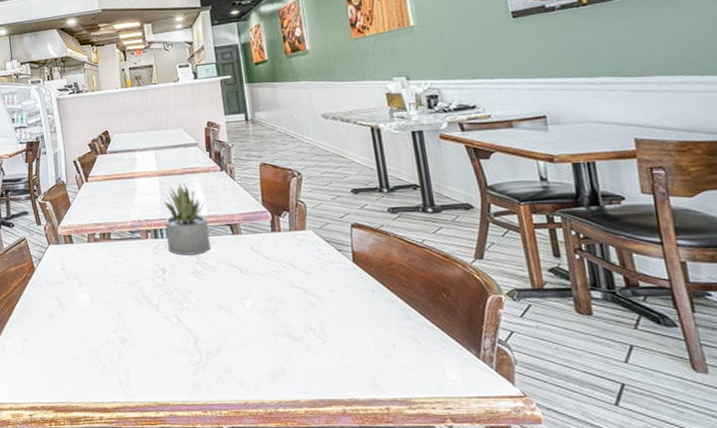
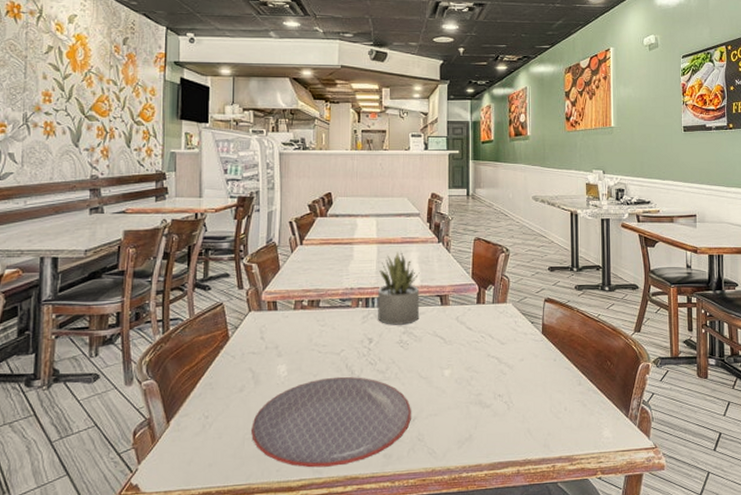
plate: none [64,305,216,392] -> present [251,376,411,468]

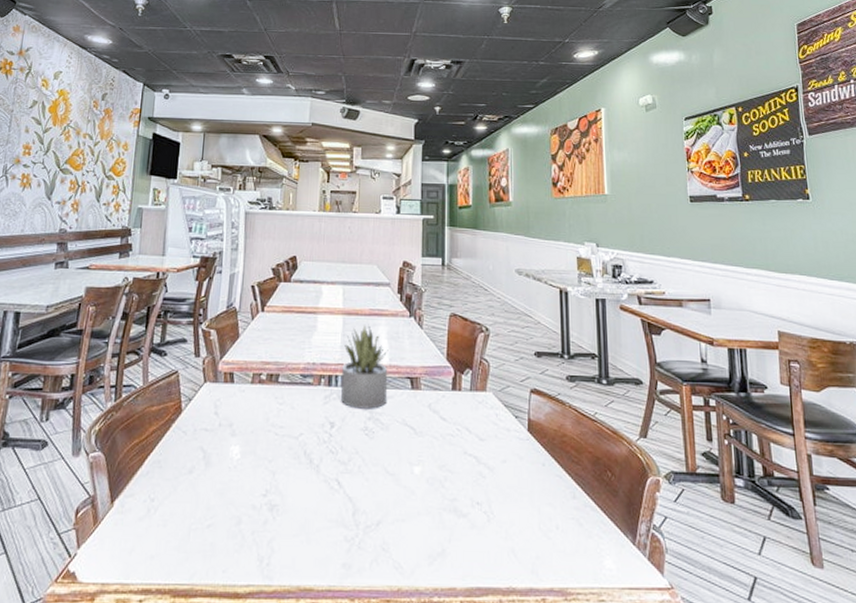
plate: present [251,376,411,468] -> none [198,464,375,573]

